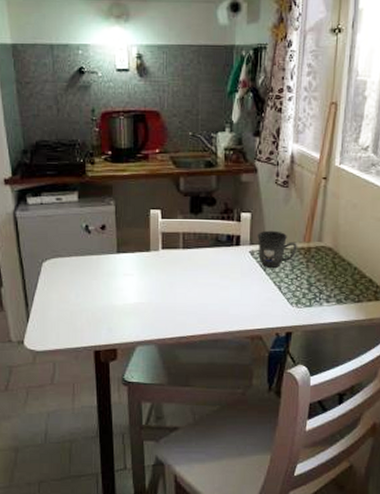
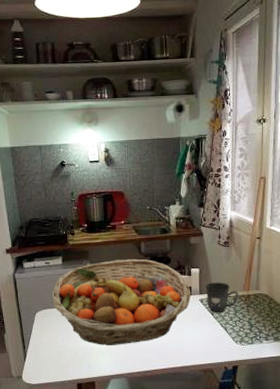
fruit basket: none [64,198,240,305] -> present [52,259,191,345]

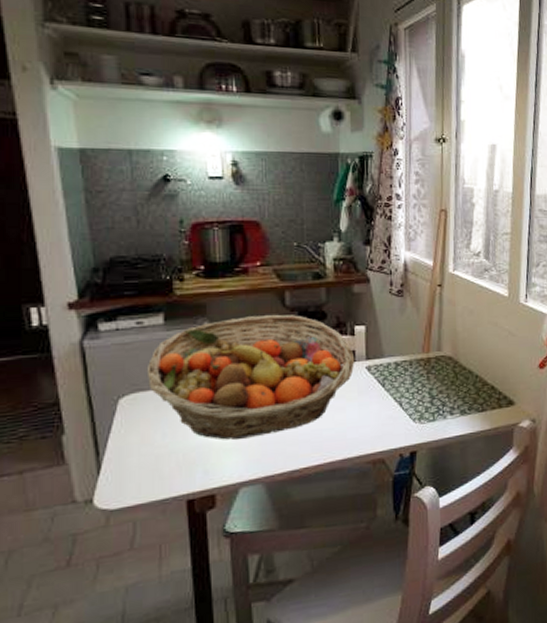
mug: present [205,282,239,312] -> none [374,342,416,383]

